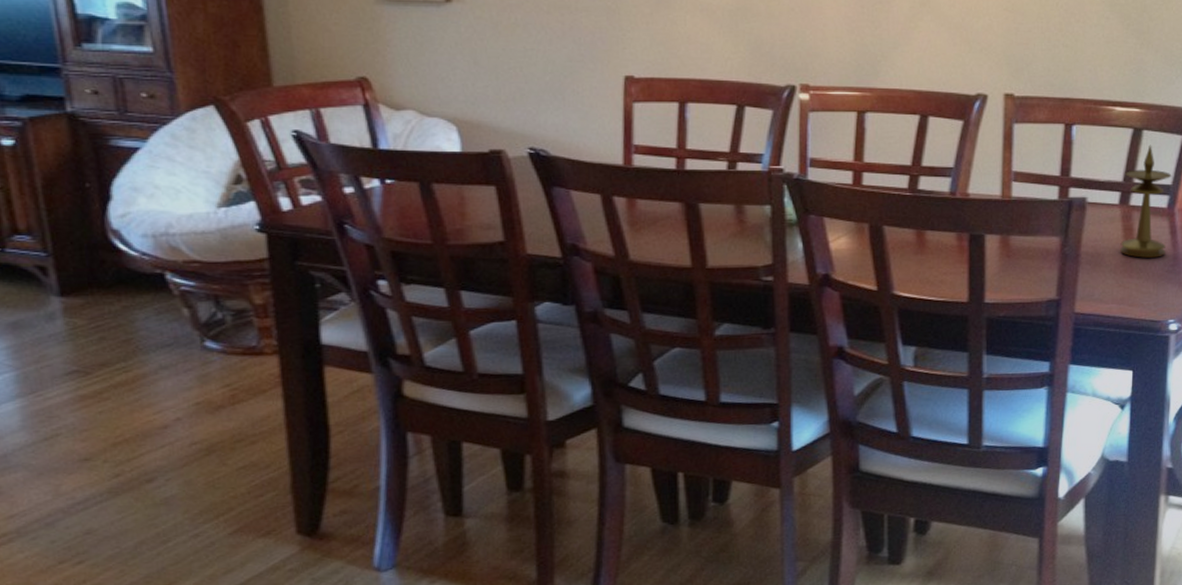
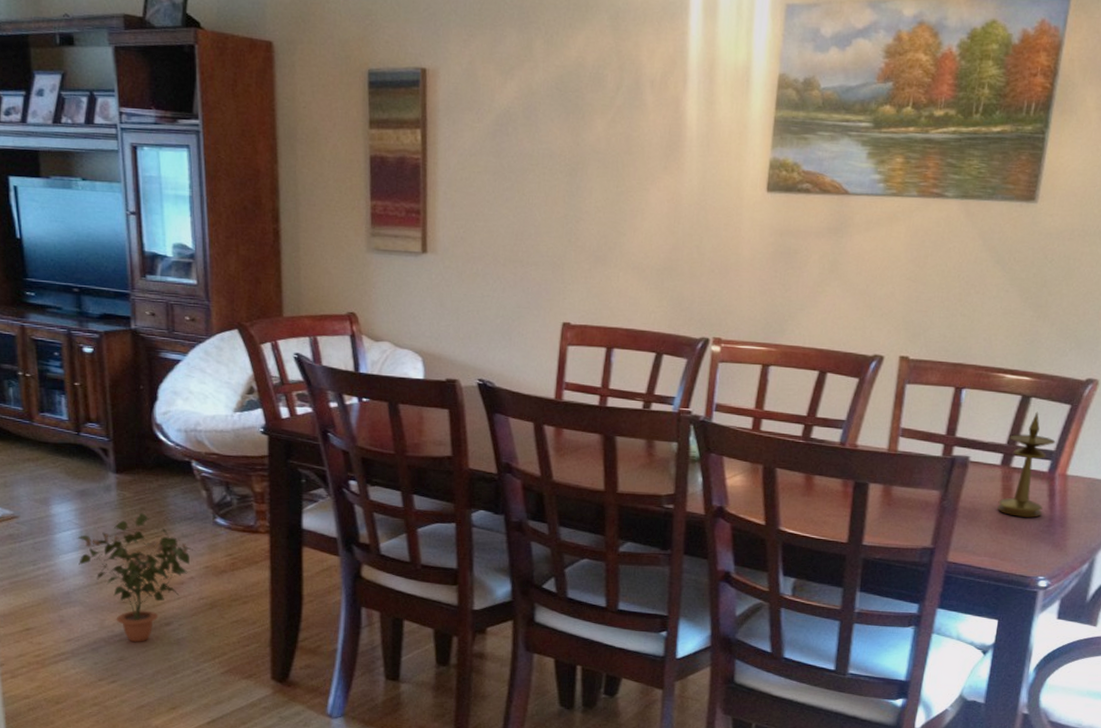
potted plant: none [12,343,180,509] -> present [77,513,195,643]

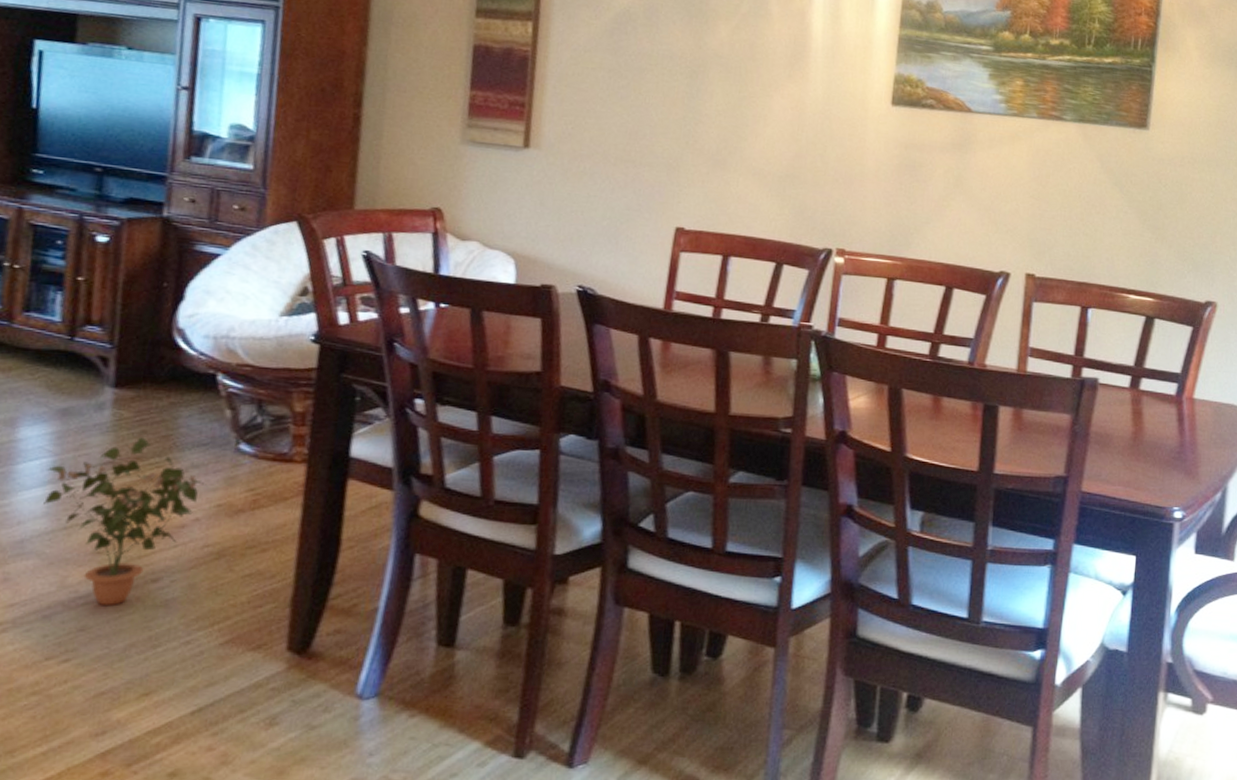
candlestick: present [997,411,1056,518] -> none [1128,333,1181,443]

